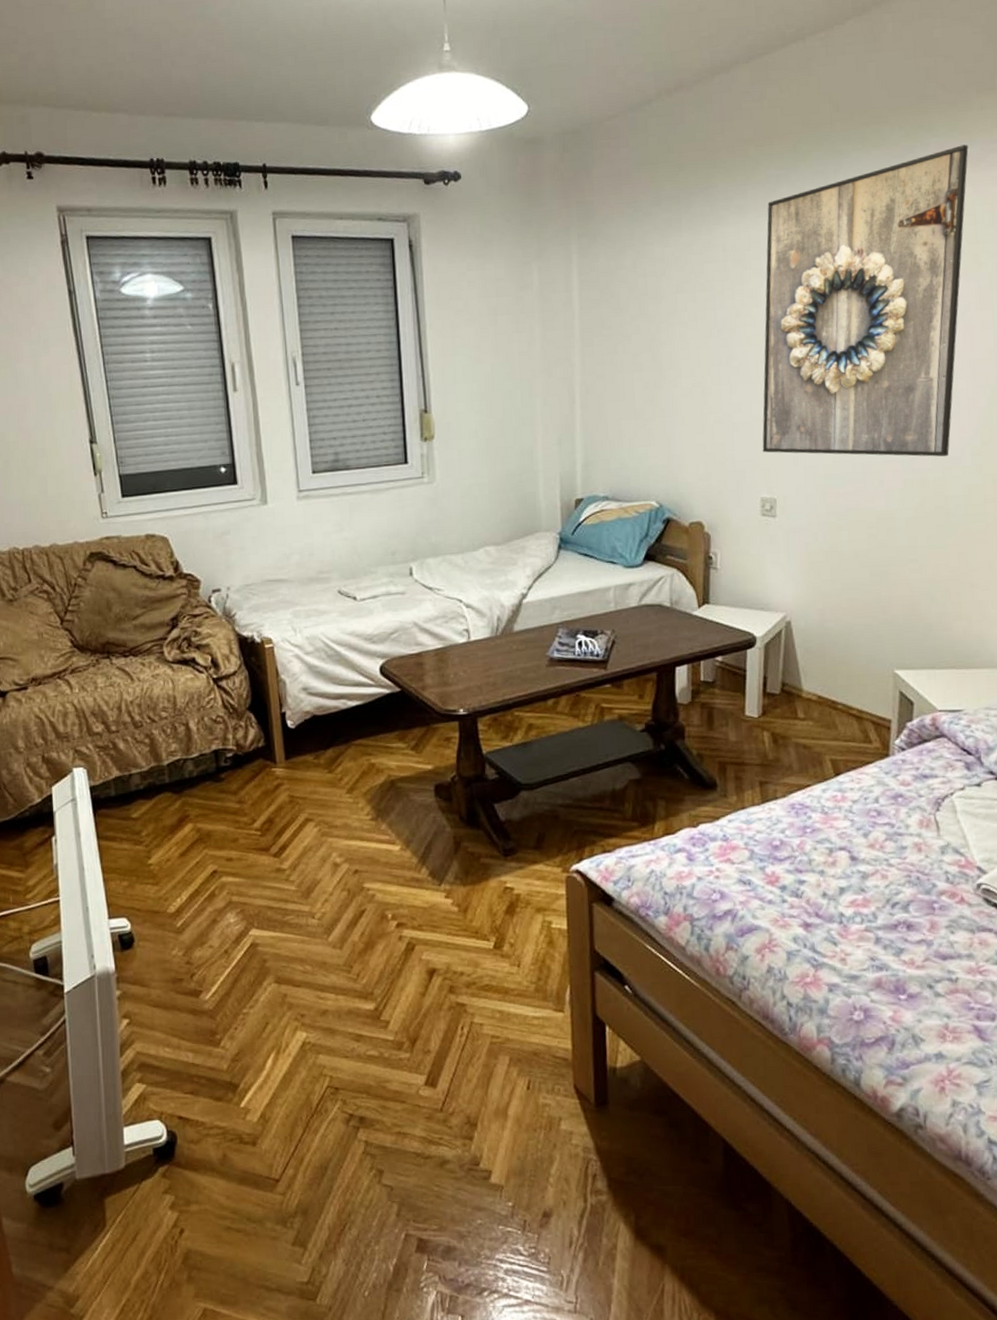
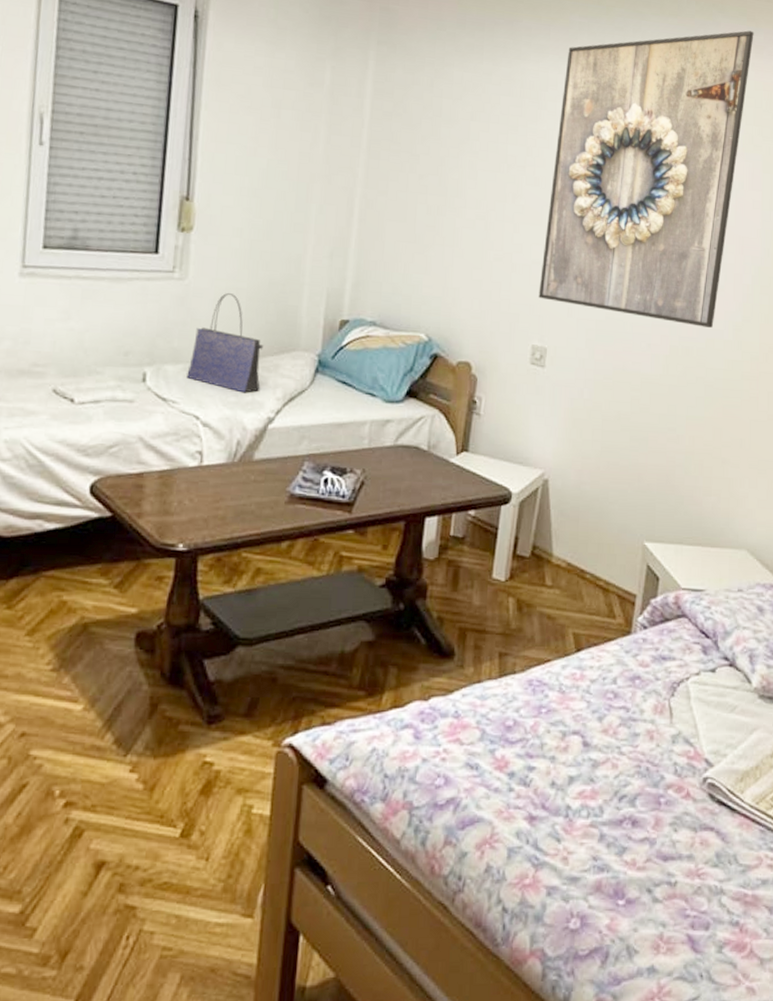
tote bag: none [446,489,512,575] -> present [187,293,264,393]

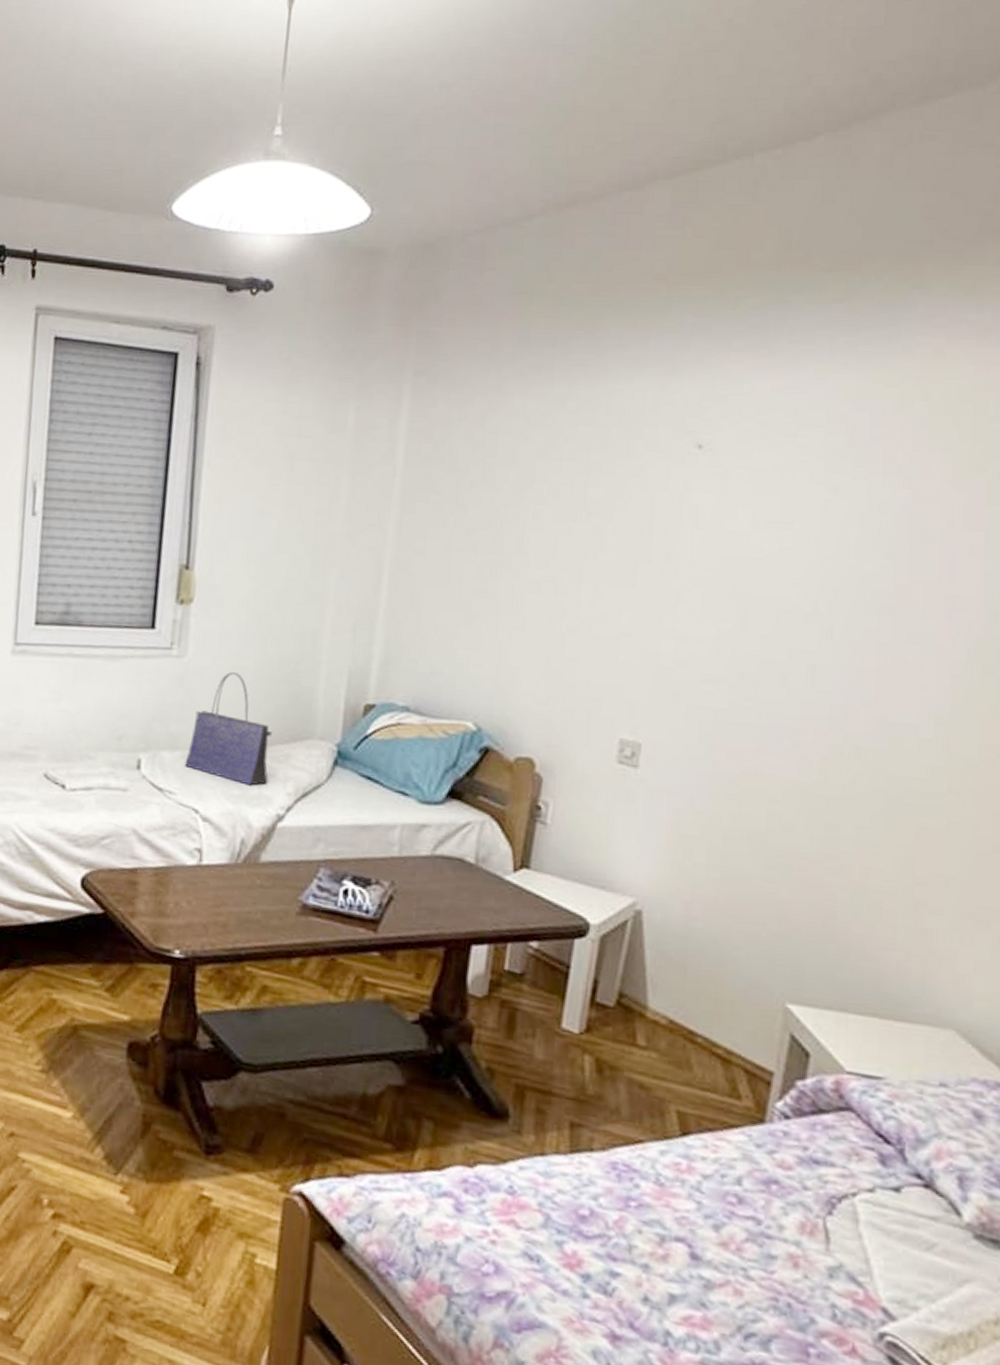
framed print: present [538,30,754,329] -> none [629,309,974,722]

